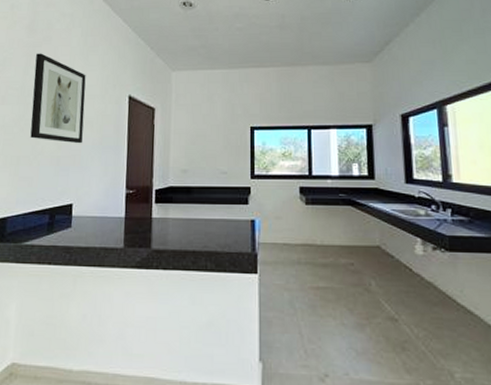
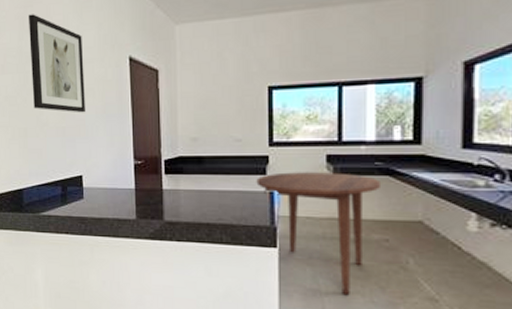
dining table: none [239,202,344,318] -> present [256,172,380,294]

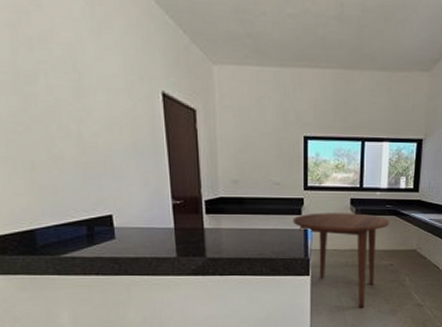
wall art: present [29,14,85,113] -> none [24,23,112,149]

